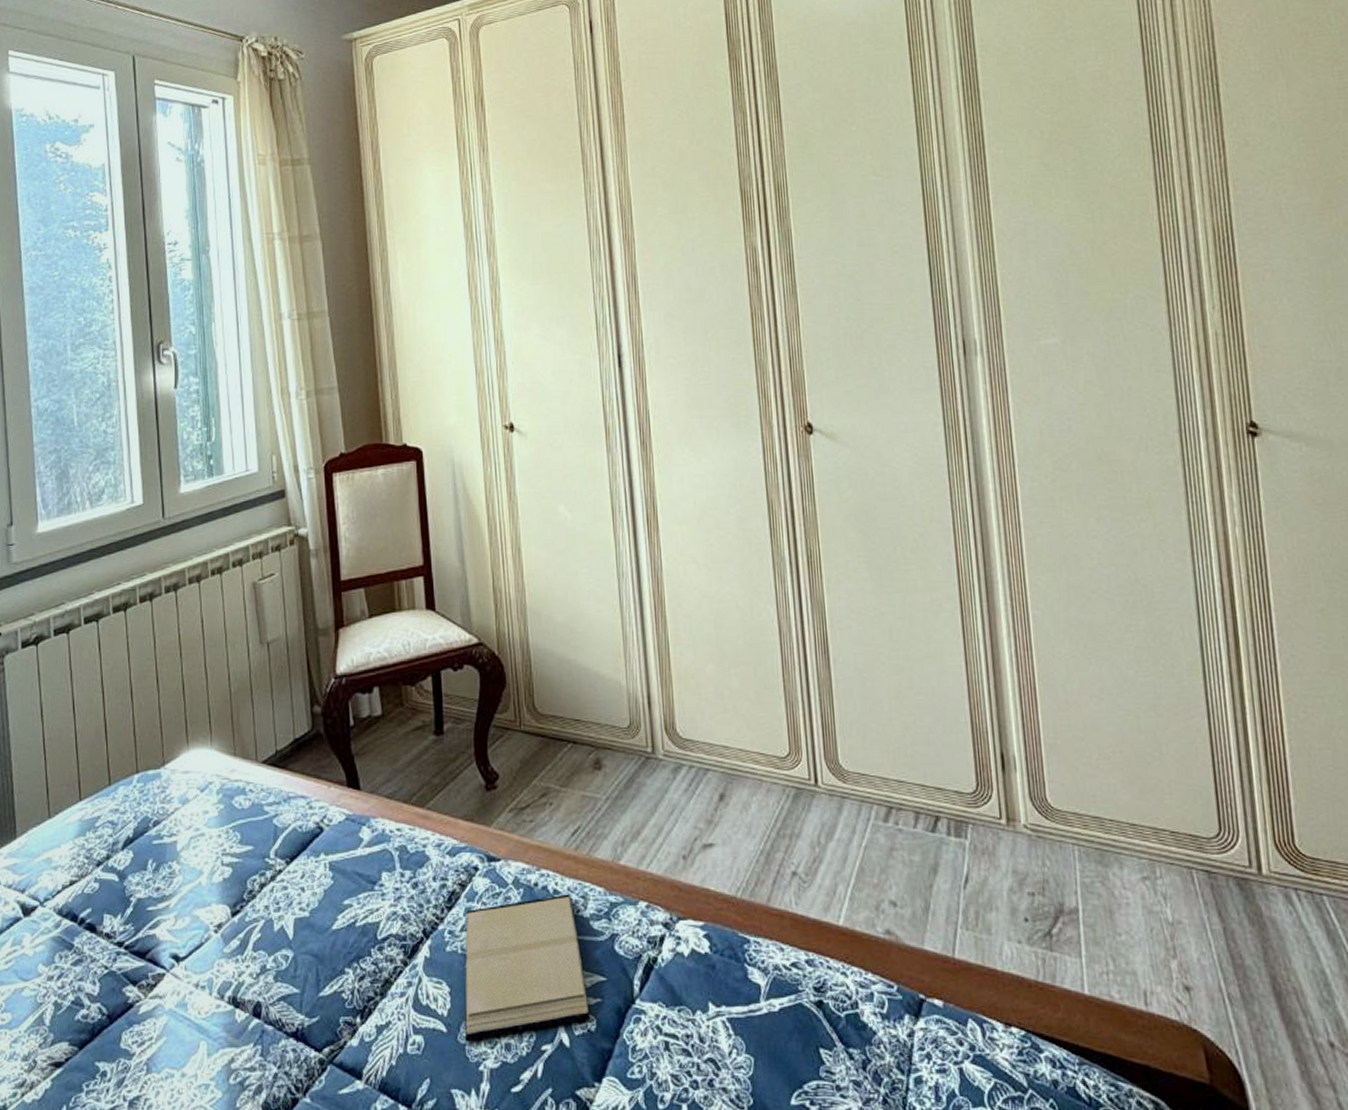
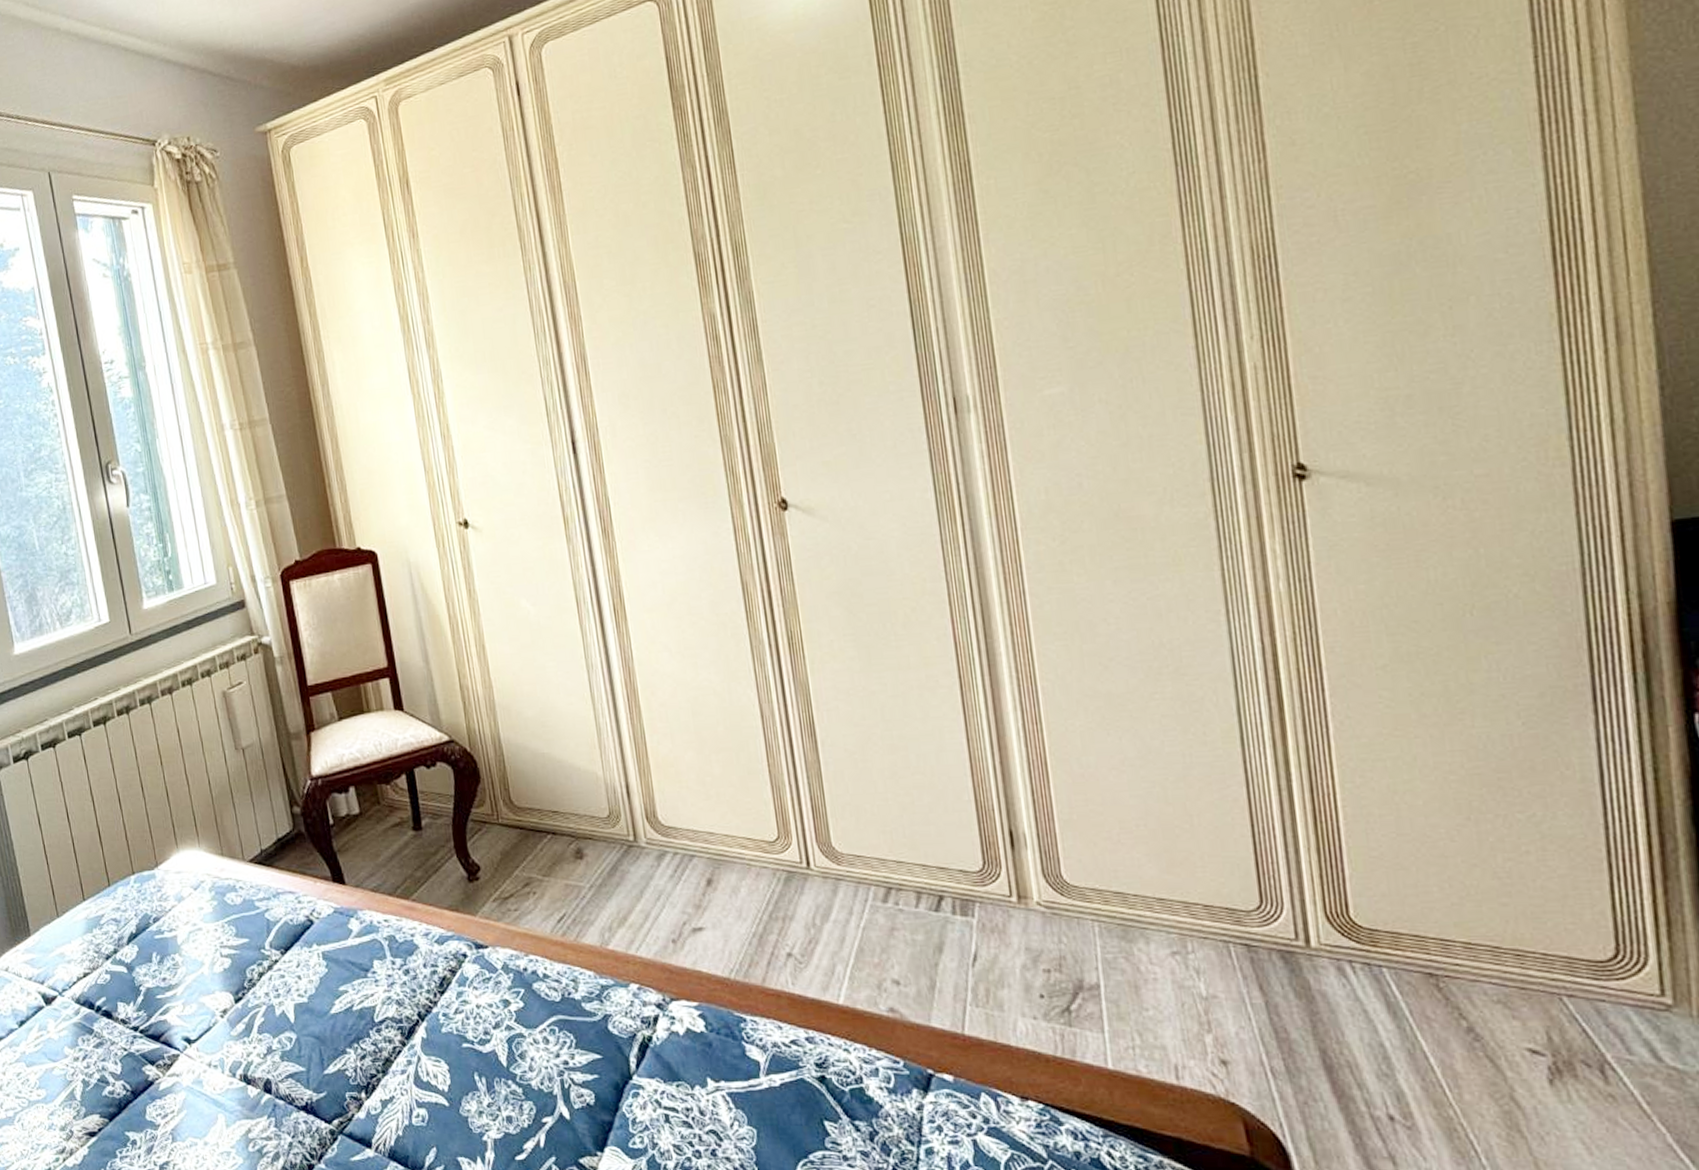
hardback book: present [464,894,591,1042] -> none [458,978,590,1115]

